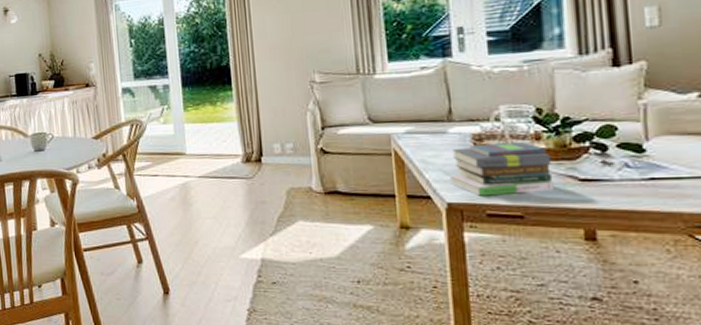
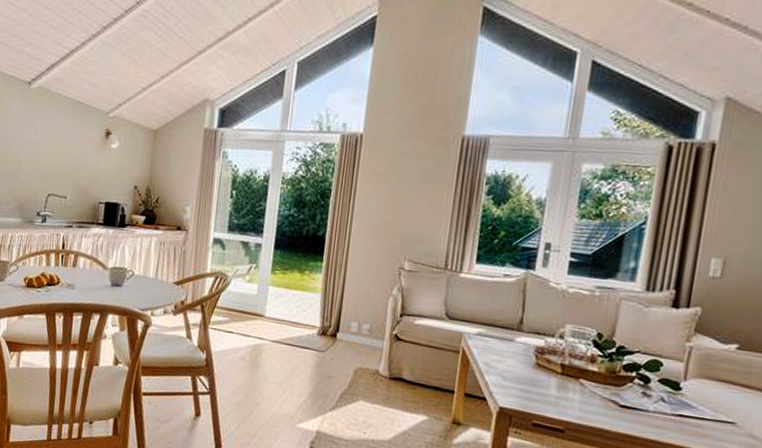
books: present [450,142,554,196] -> none [506,356,601,412]

